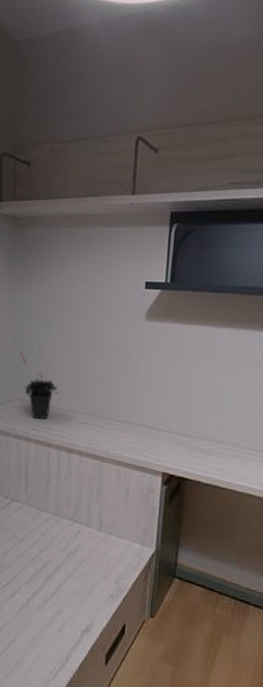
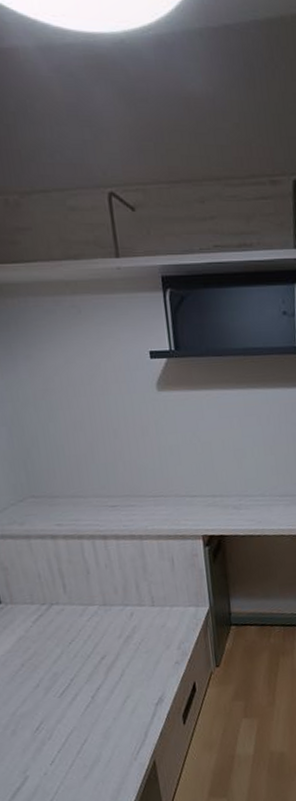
potted plant: present [20,348,59,420] -> none [22,436,80,514]

